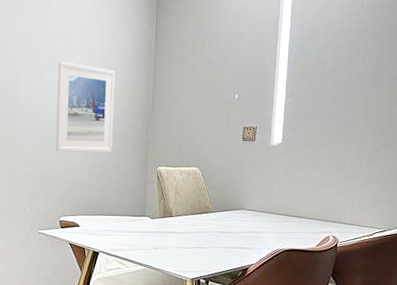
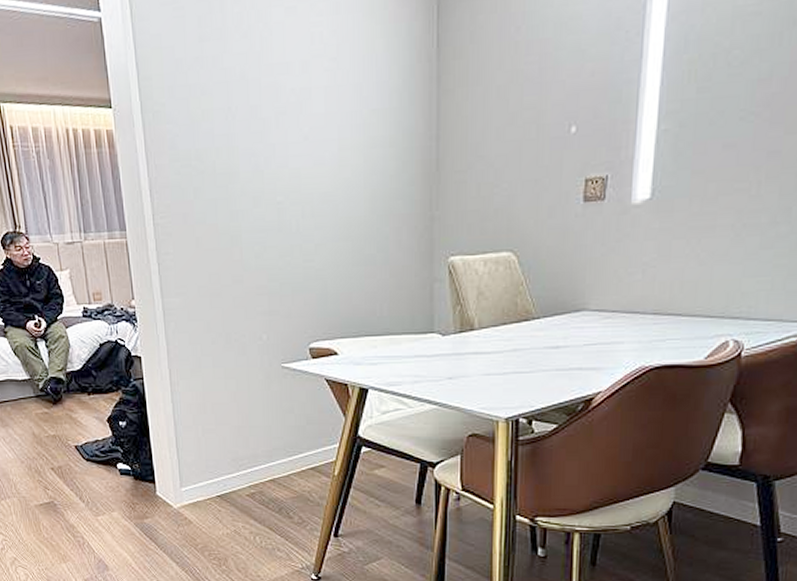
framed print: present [55,61,116,153] -> none [288,108,378,249]

